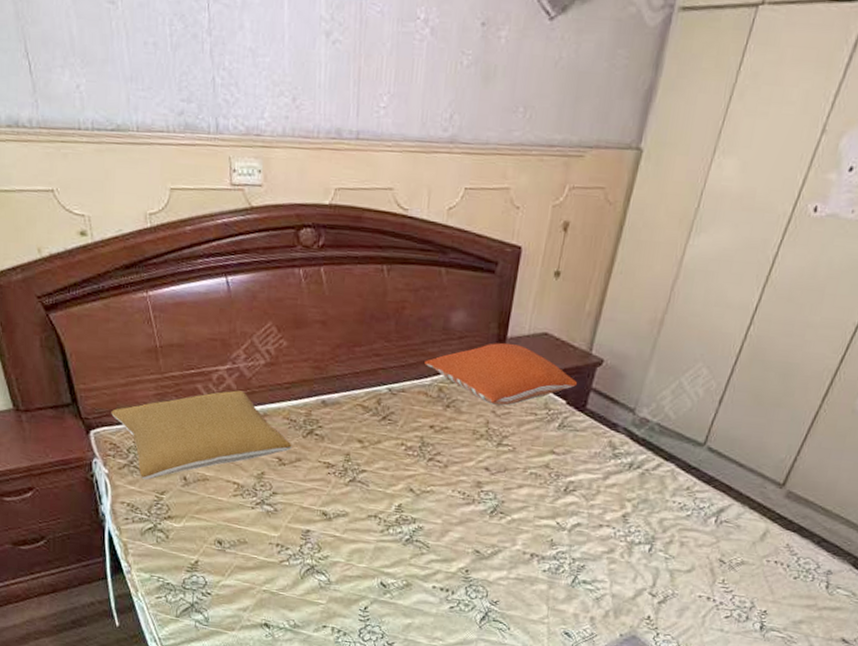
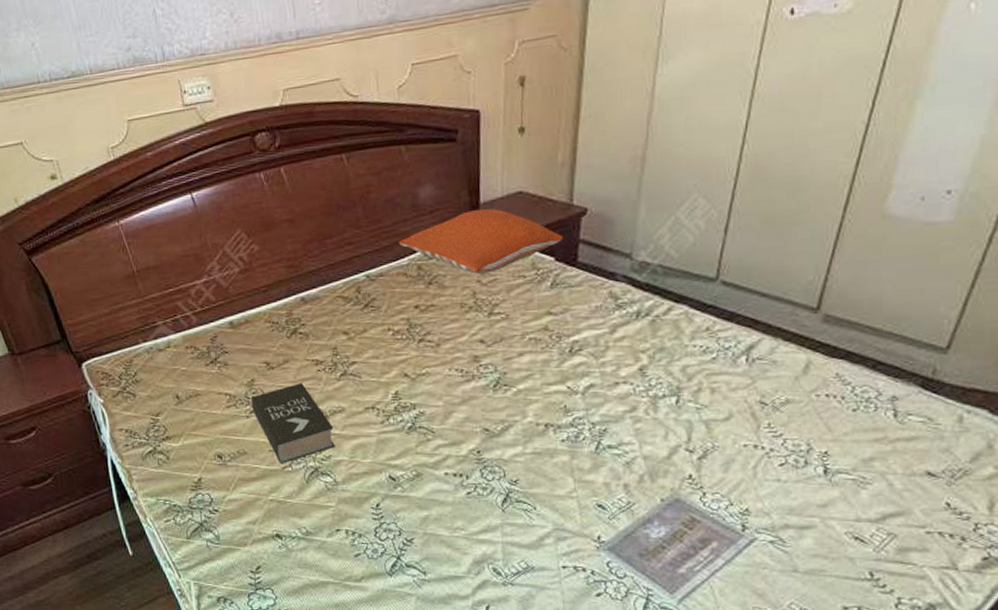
pillow: present [111,390,292,480] -> none [99,301,278,403]
book: none [258,482,334,558] -> present [251,383,335,464]

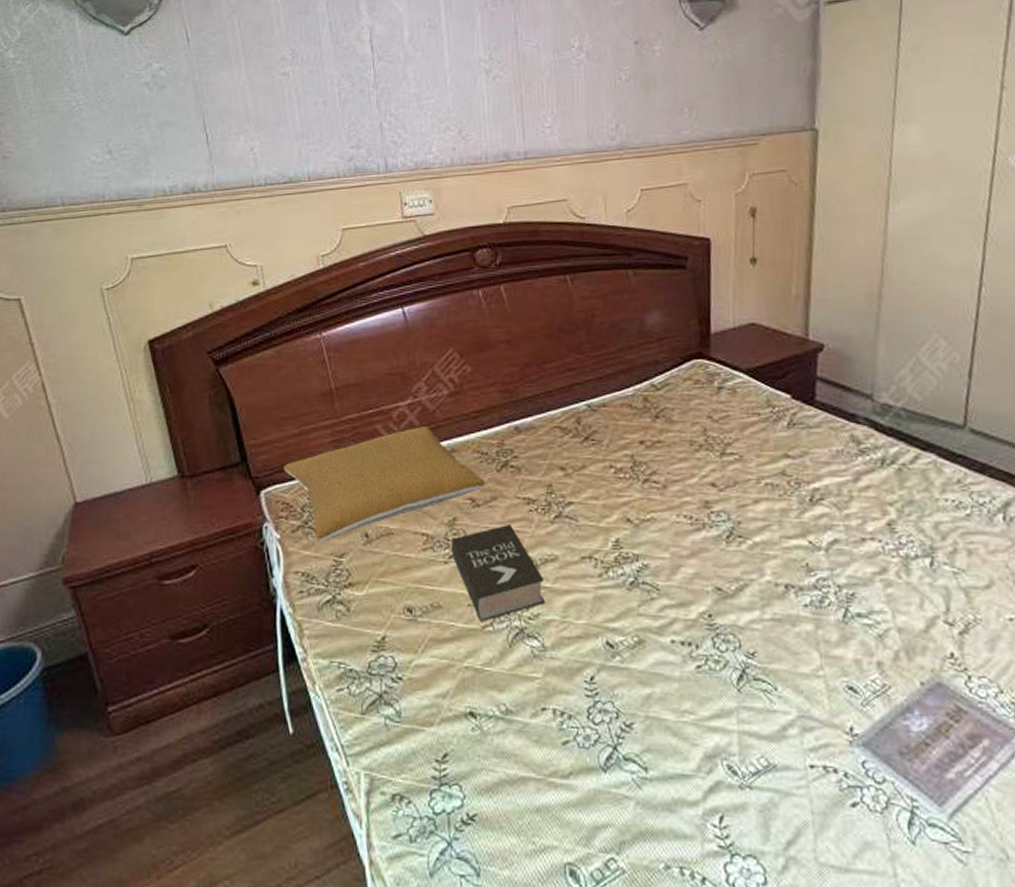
pillow: none [99,301,278,403] -> present [283,426,486,541]
pillow: present [399,208,564,274] -> none [624,339,800,409]

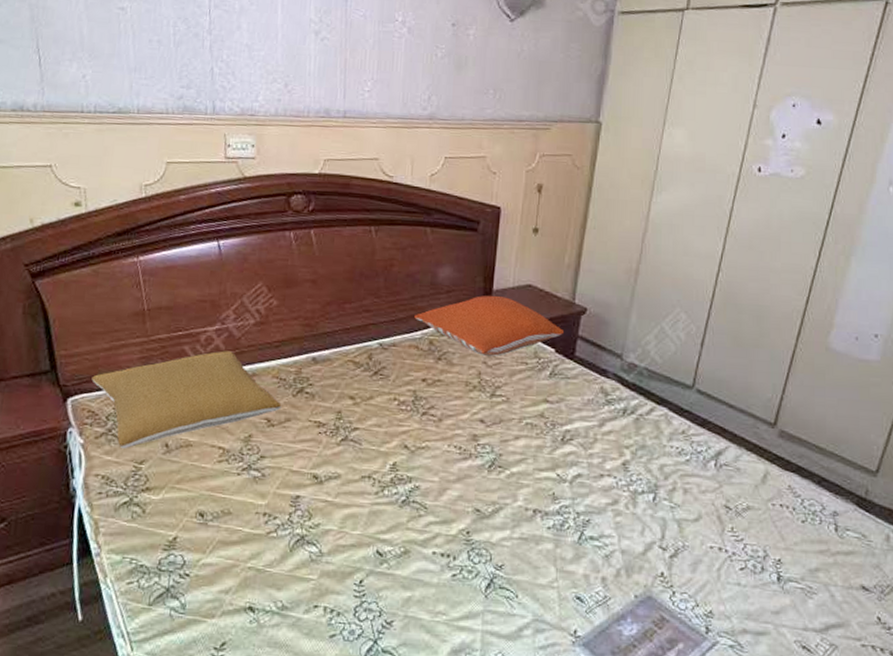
book: present [452,525,545,622] -> none [245,444,326,528]
pillow: none [624,339,800,409] -> present [414,295,565,356]

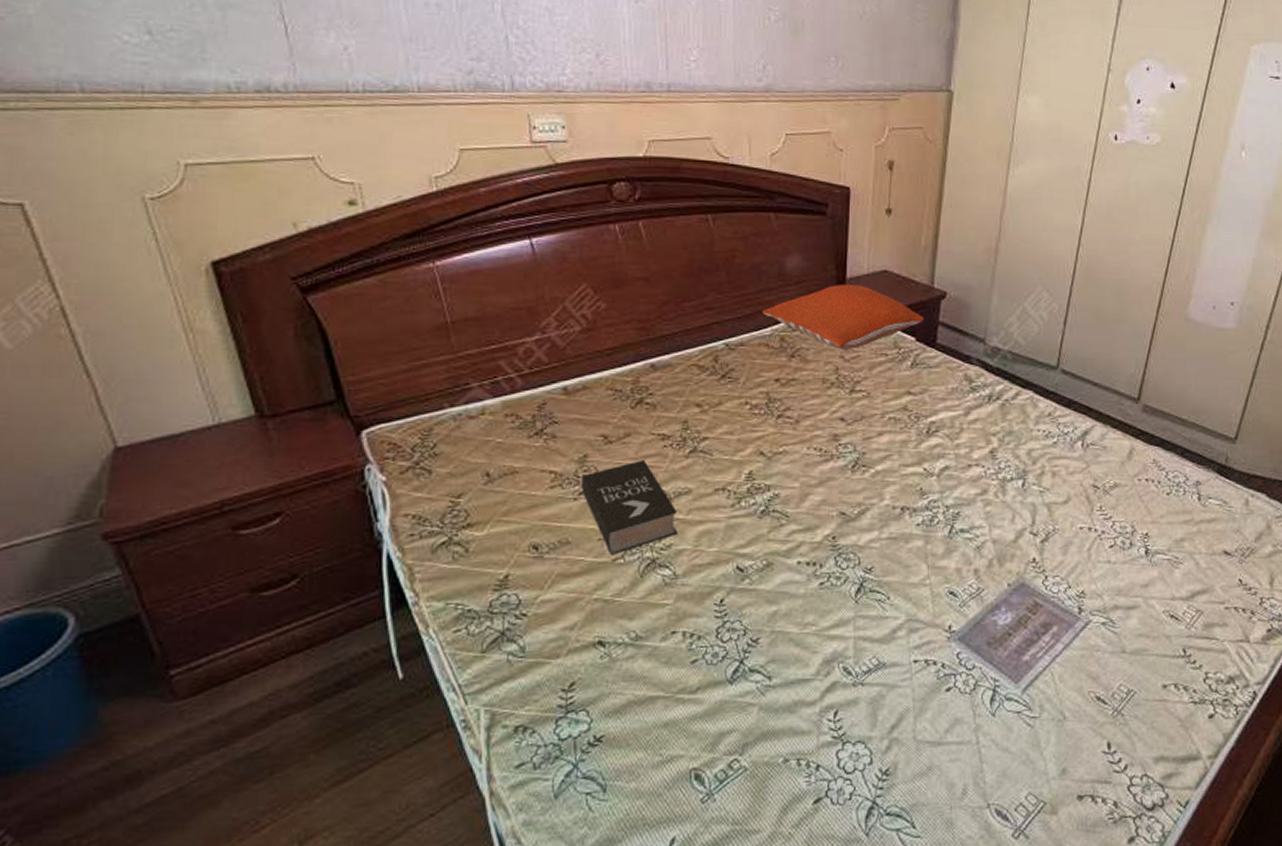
pillow: present [91,351,282,448] -> none [389,363,619,482]
book: none [245,444,326,528] -> present [582,460,678,555]

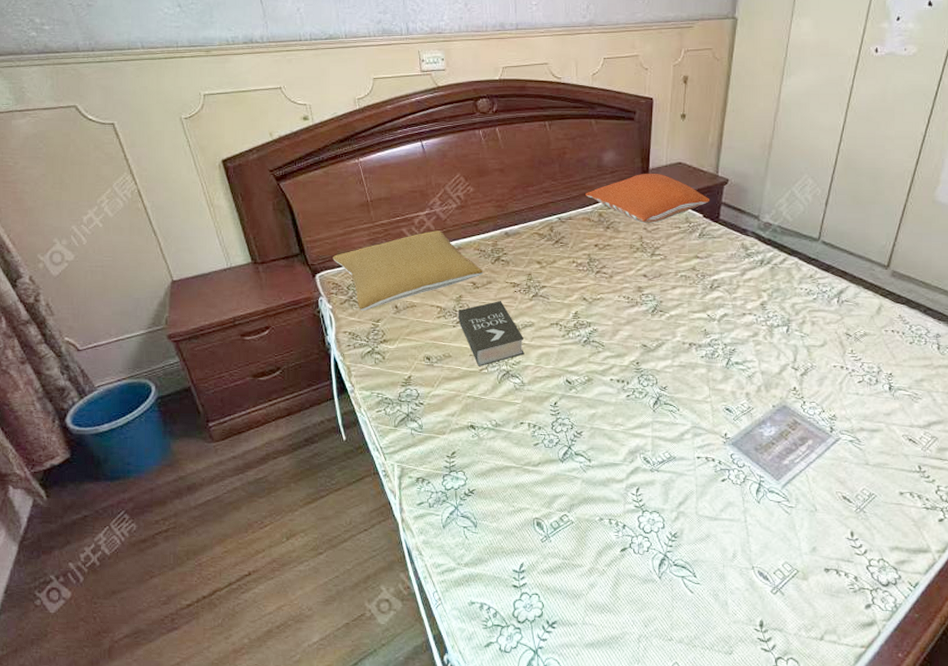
pillow: none [389,363,619,482] -> present [333,230,483,311]

